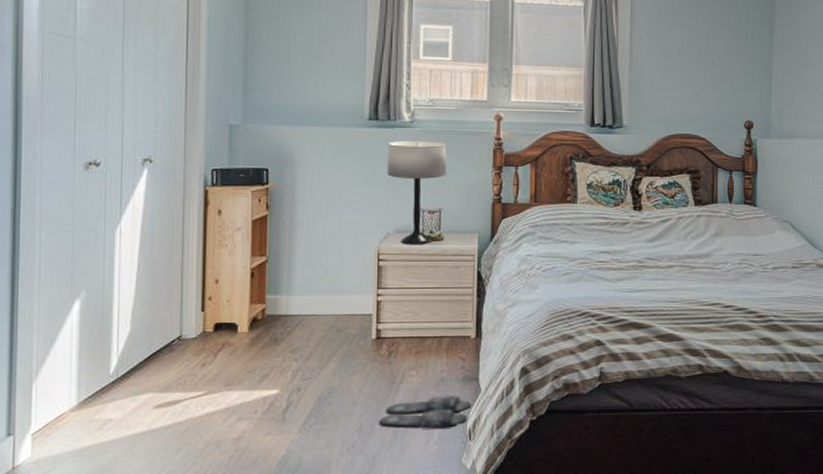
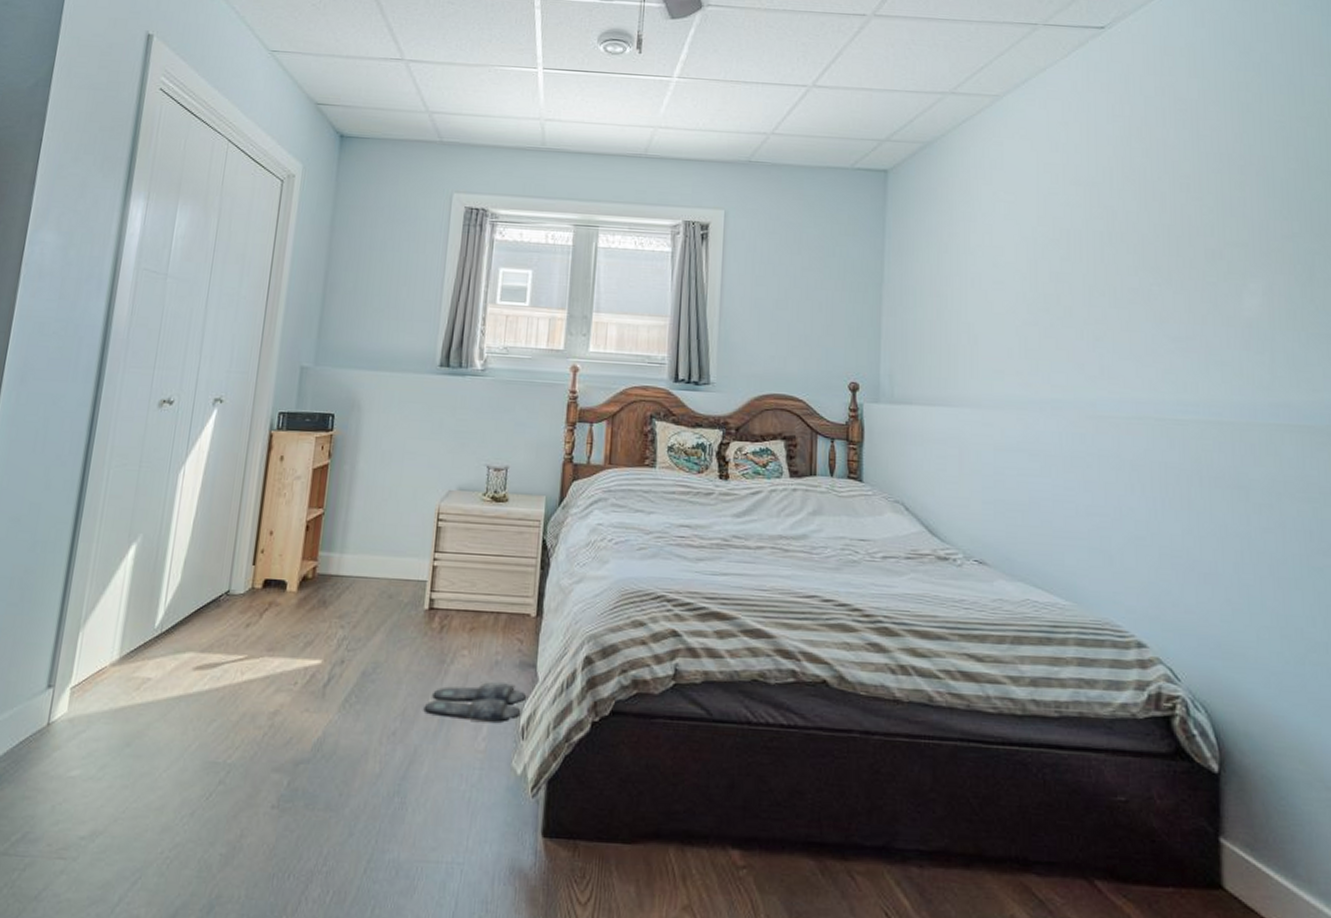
table lamp: present [387,140,447,245] -> none [453,389,518,506]

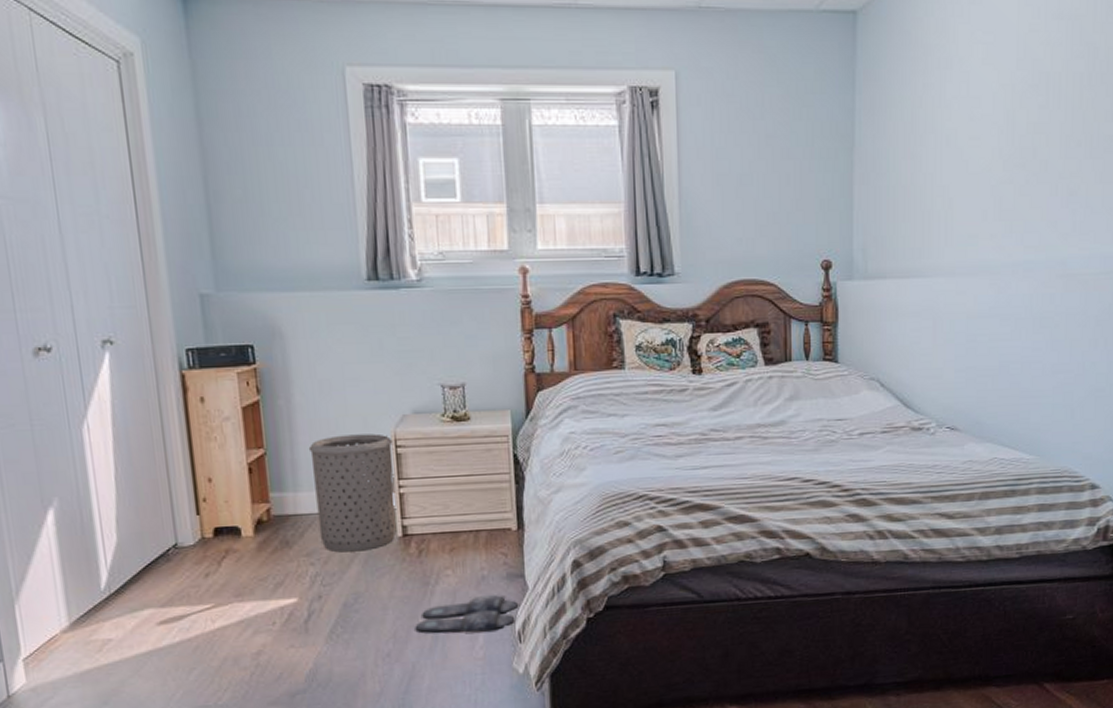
laundry basket: none [354,503,436,620] -> present [308,433,397,553]

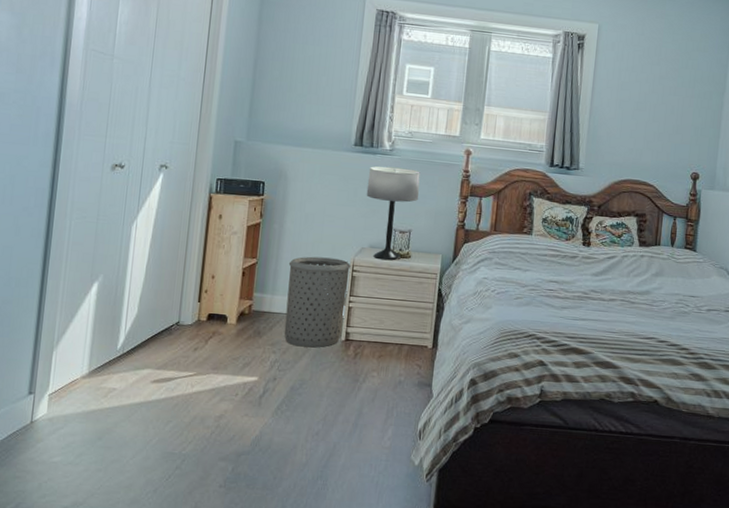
table lamp: none [394,302,468,428] -> present [366,165,420,261]
slippers: present [415,595,518,633] -> none [341,397,423,427]

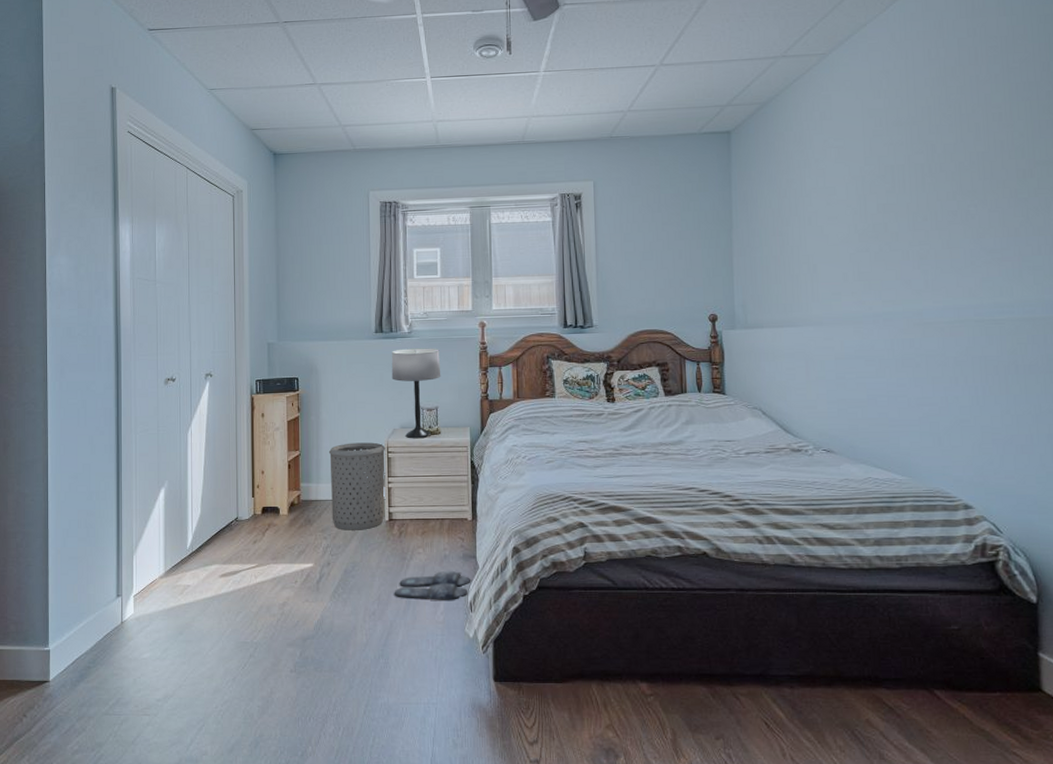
slippers: none [341,397,423,427] -> present [394,571,470,600]

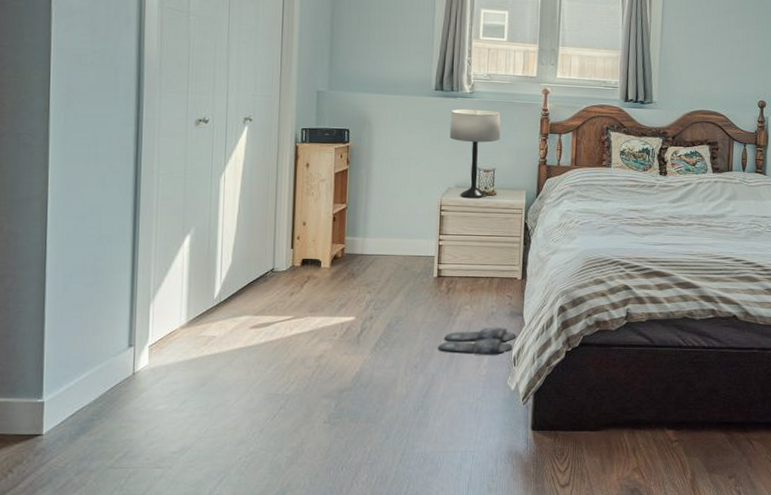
laundry basket: present [328,442,386,530] -> none [377,199,439,286]

